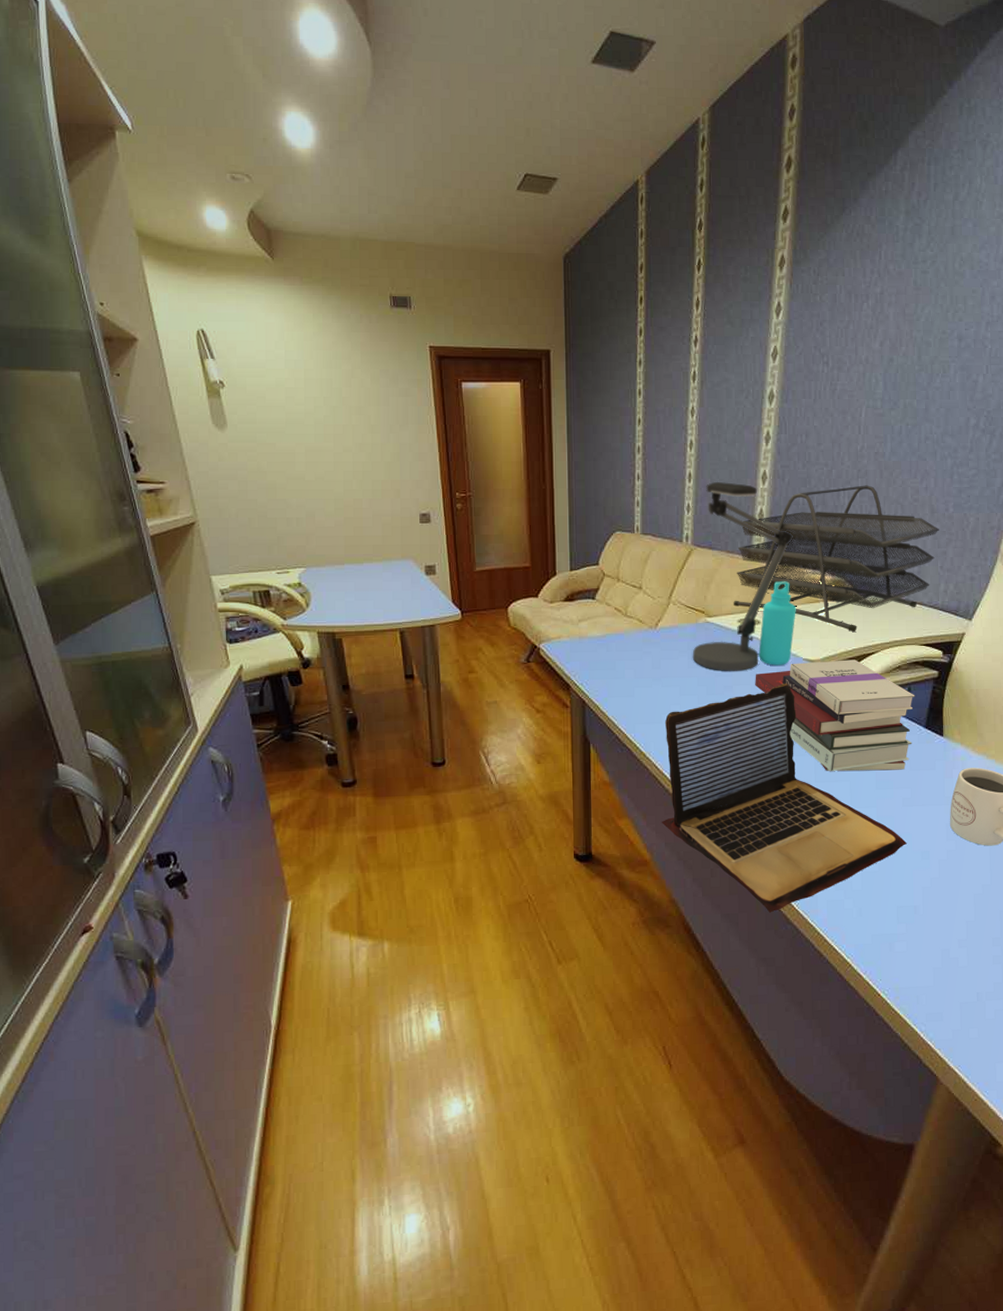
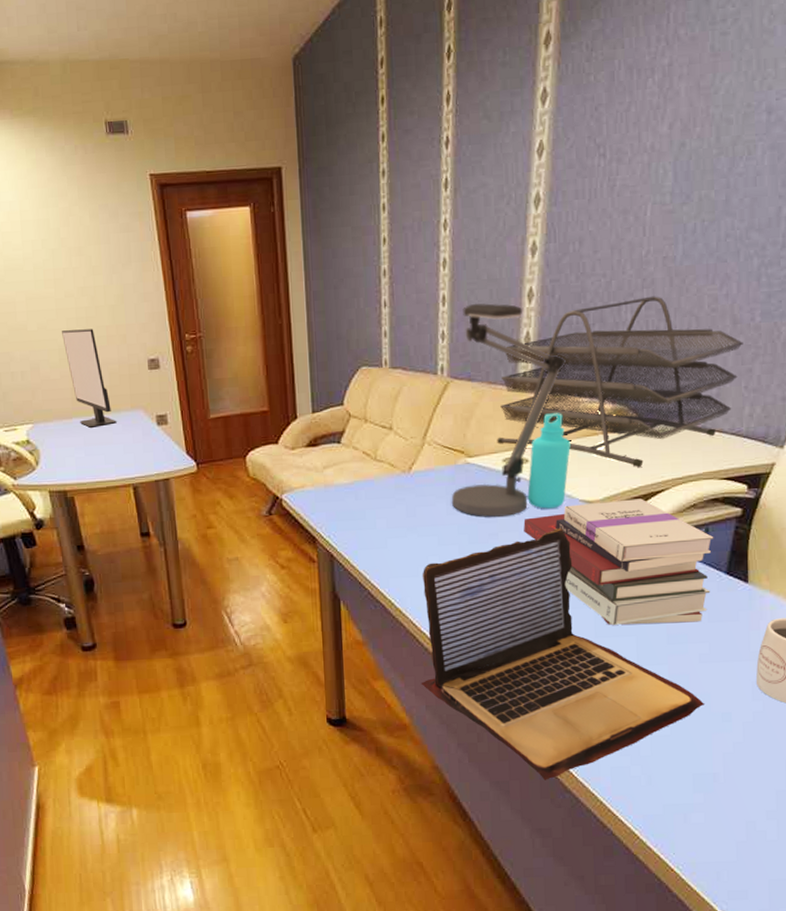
computer monitor: none [339,482,387,574] -> present [62,329,117,428]

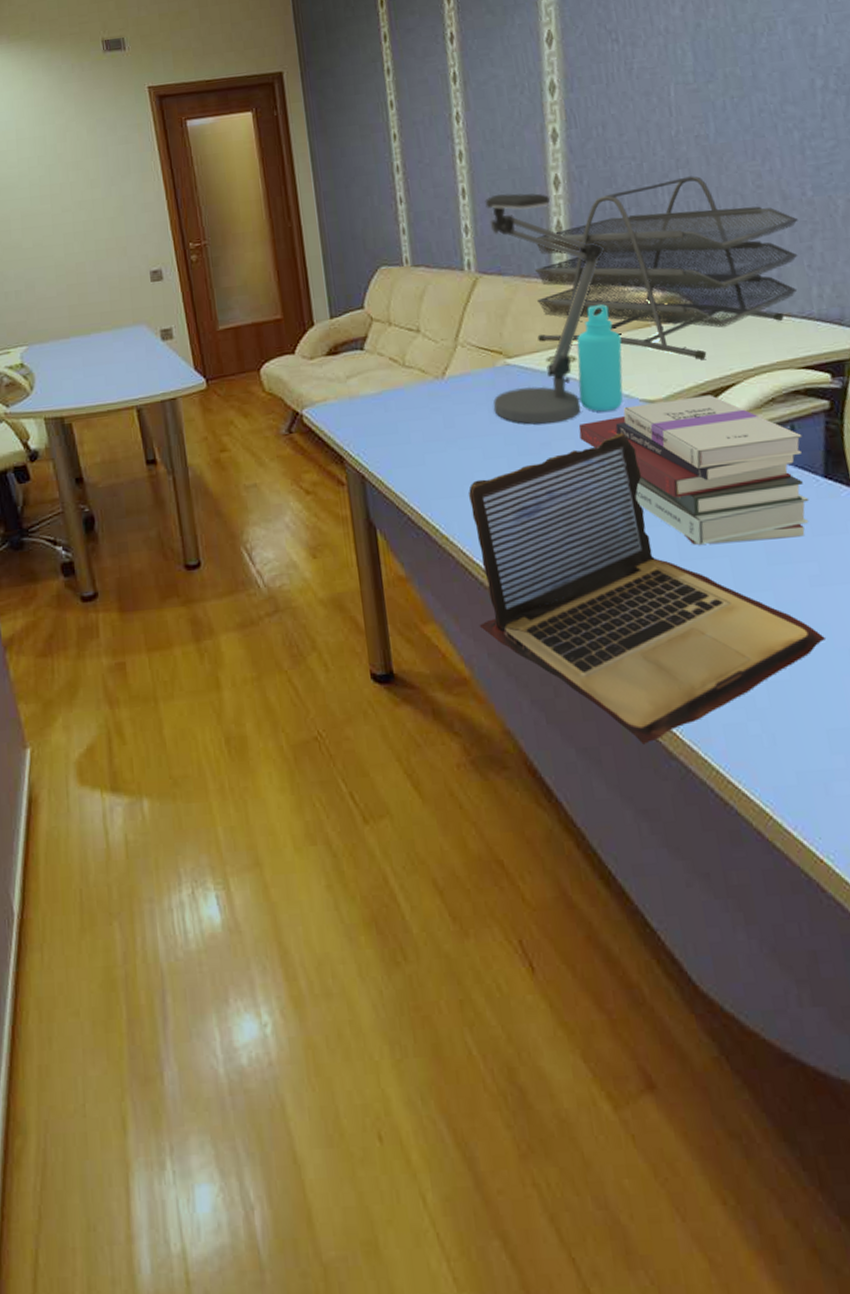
computer monitor: present [62,329,117,428] -> none [59,242,118,347]

